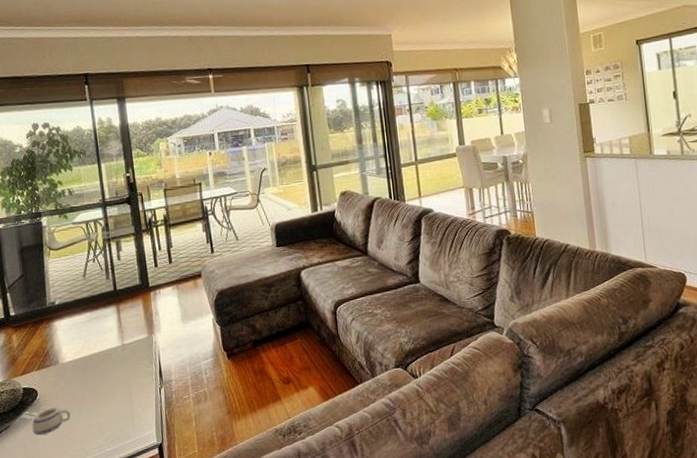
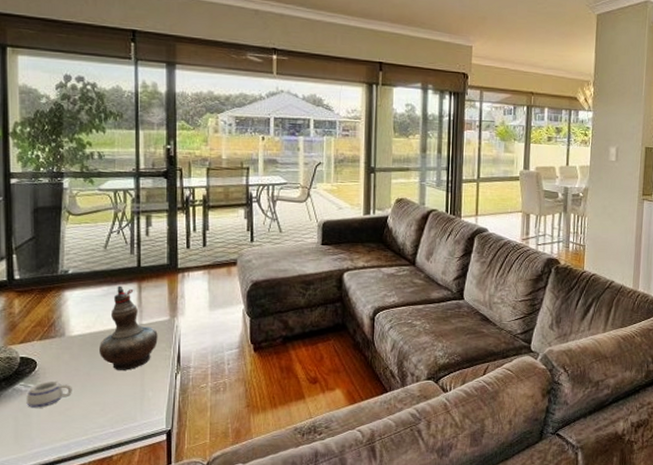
decorative vase: none [89,310,140,391] -> present [100,285,158,370]

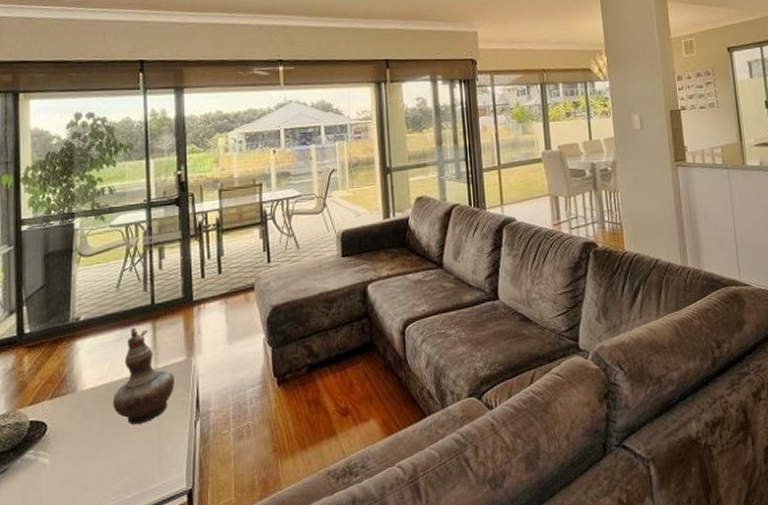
mug: present [26,381,73,408] -> none [36,445,86,479]

